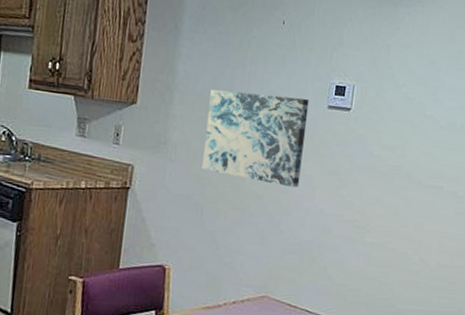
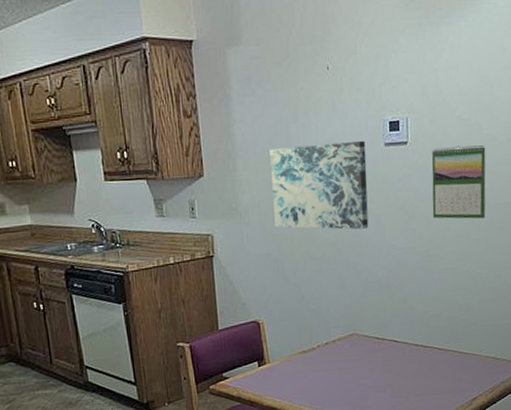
calendar: none [365,120,426,199] -> present [431,145,486,219]

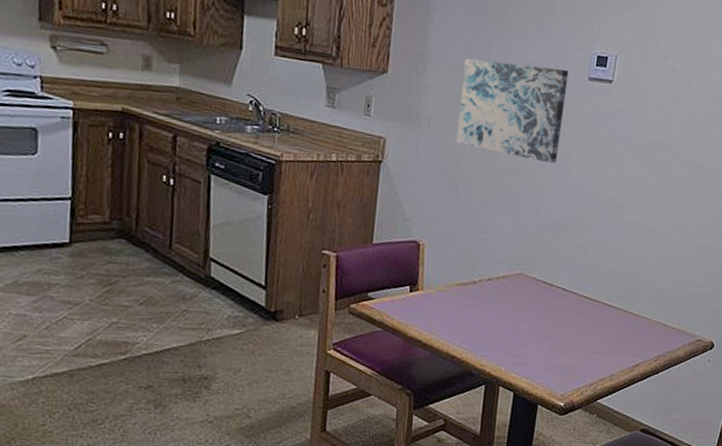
calendar: present [431,145,486,219] -> none [625,93,692,177]

